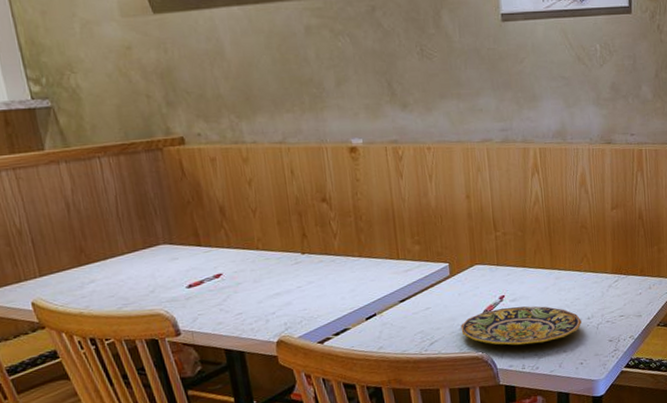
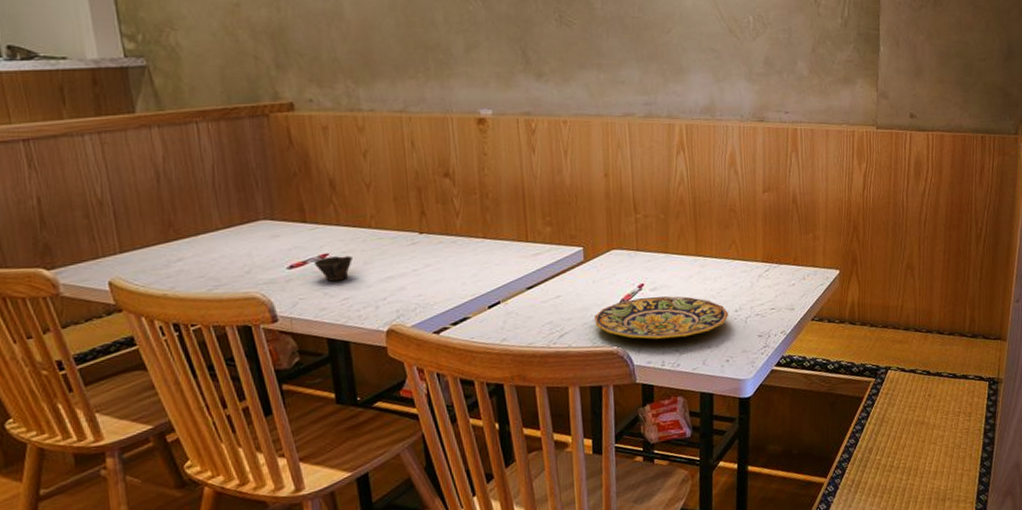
cup: none [210,275,244,299] -> present [314,255,352,282]

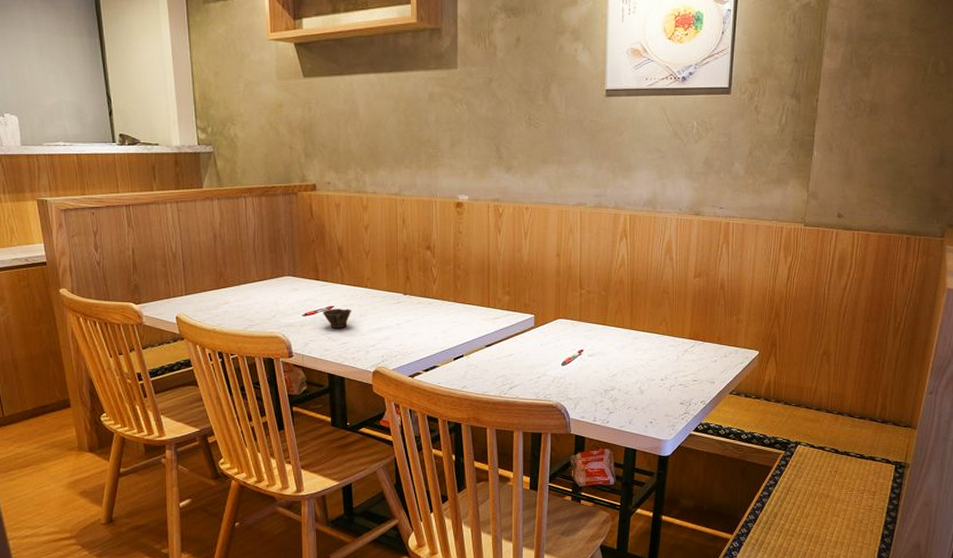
plate: present [594,296,729,339] -> none [539,361,656,399]

